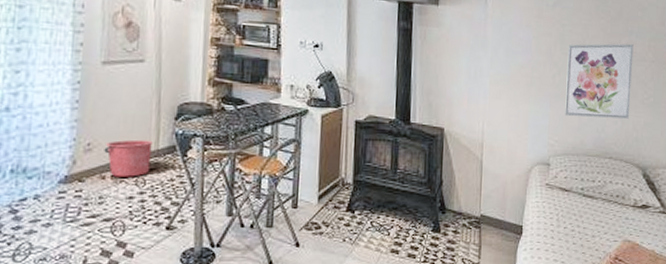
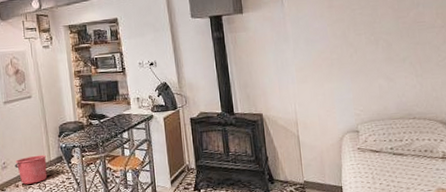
wall art: present [565,43,634,119] -> none [360,15,427,88]

